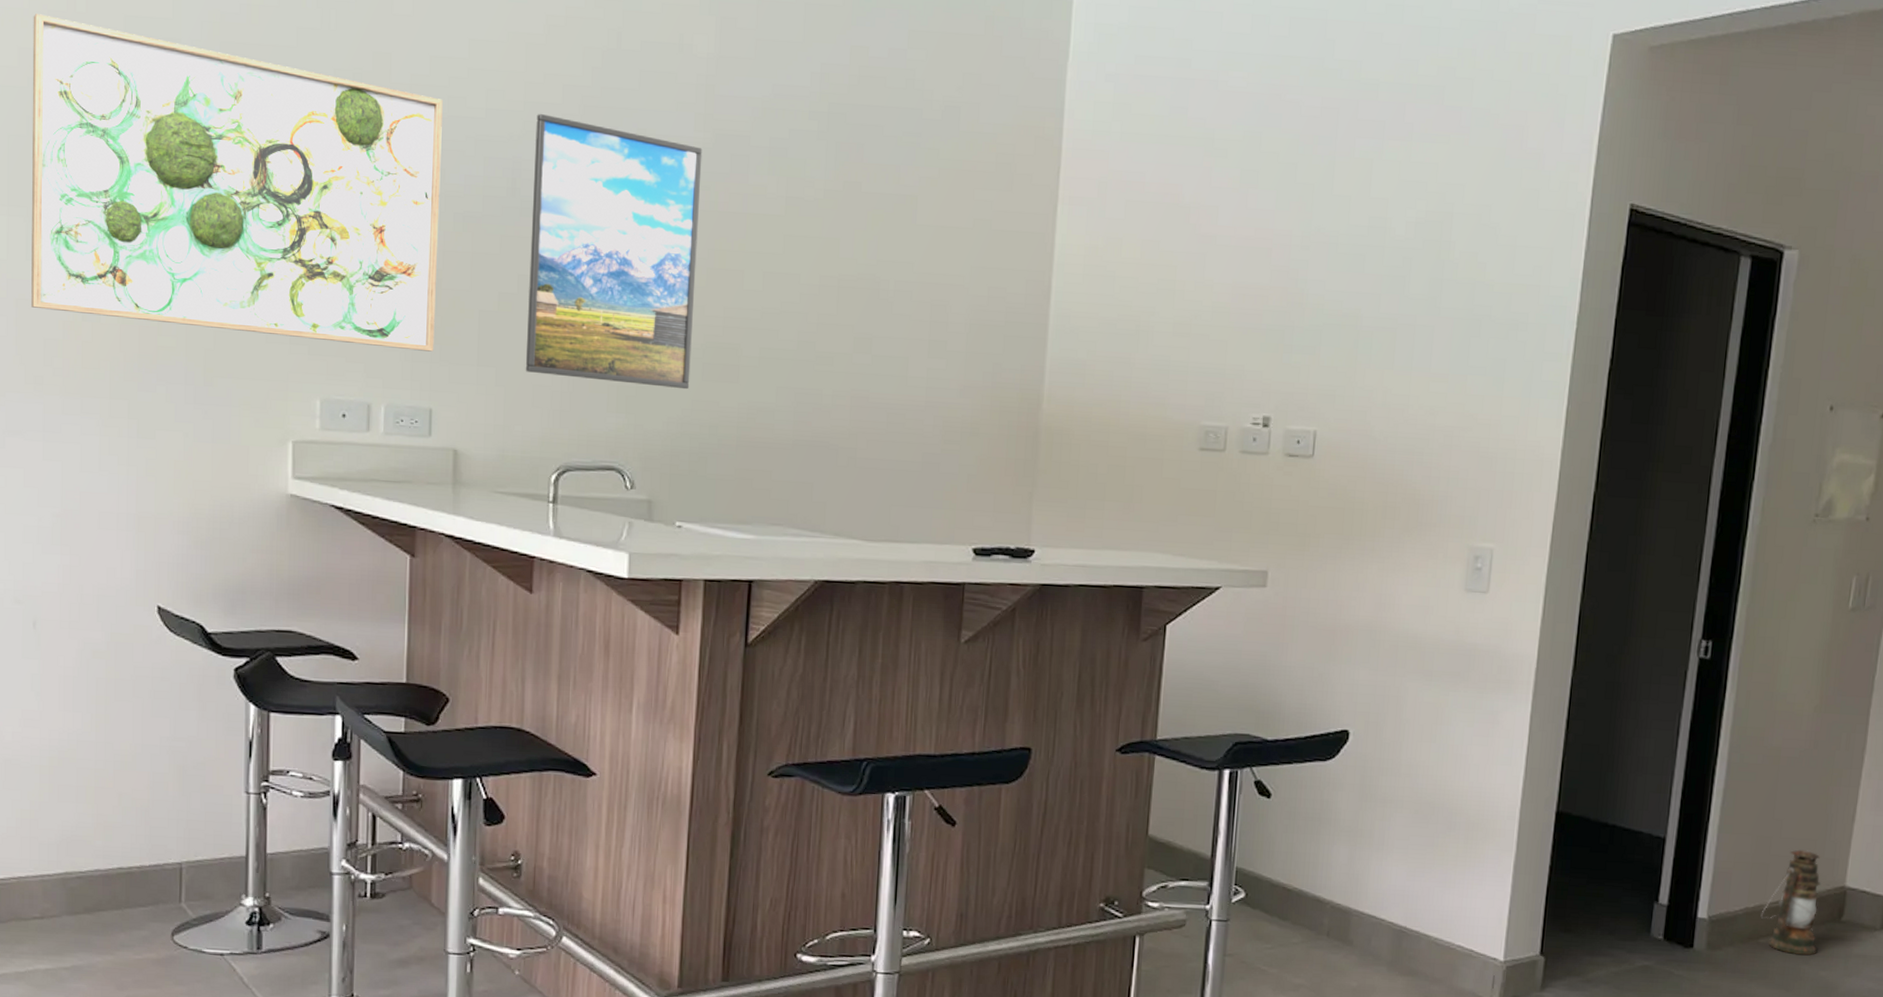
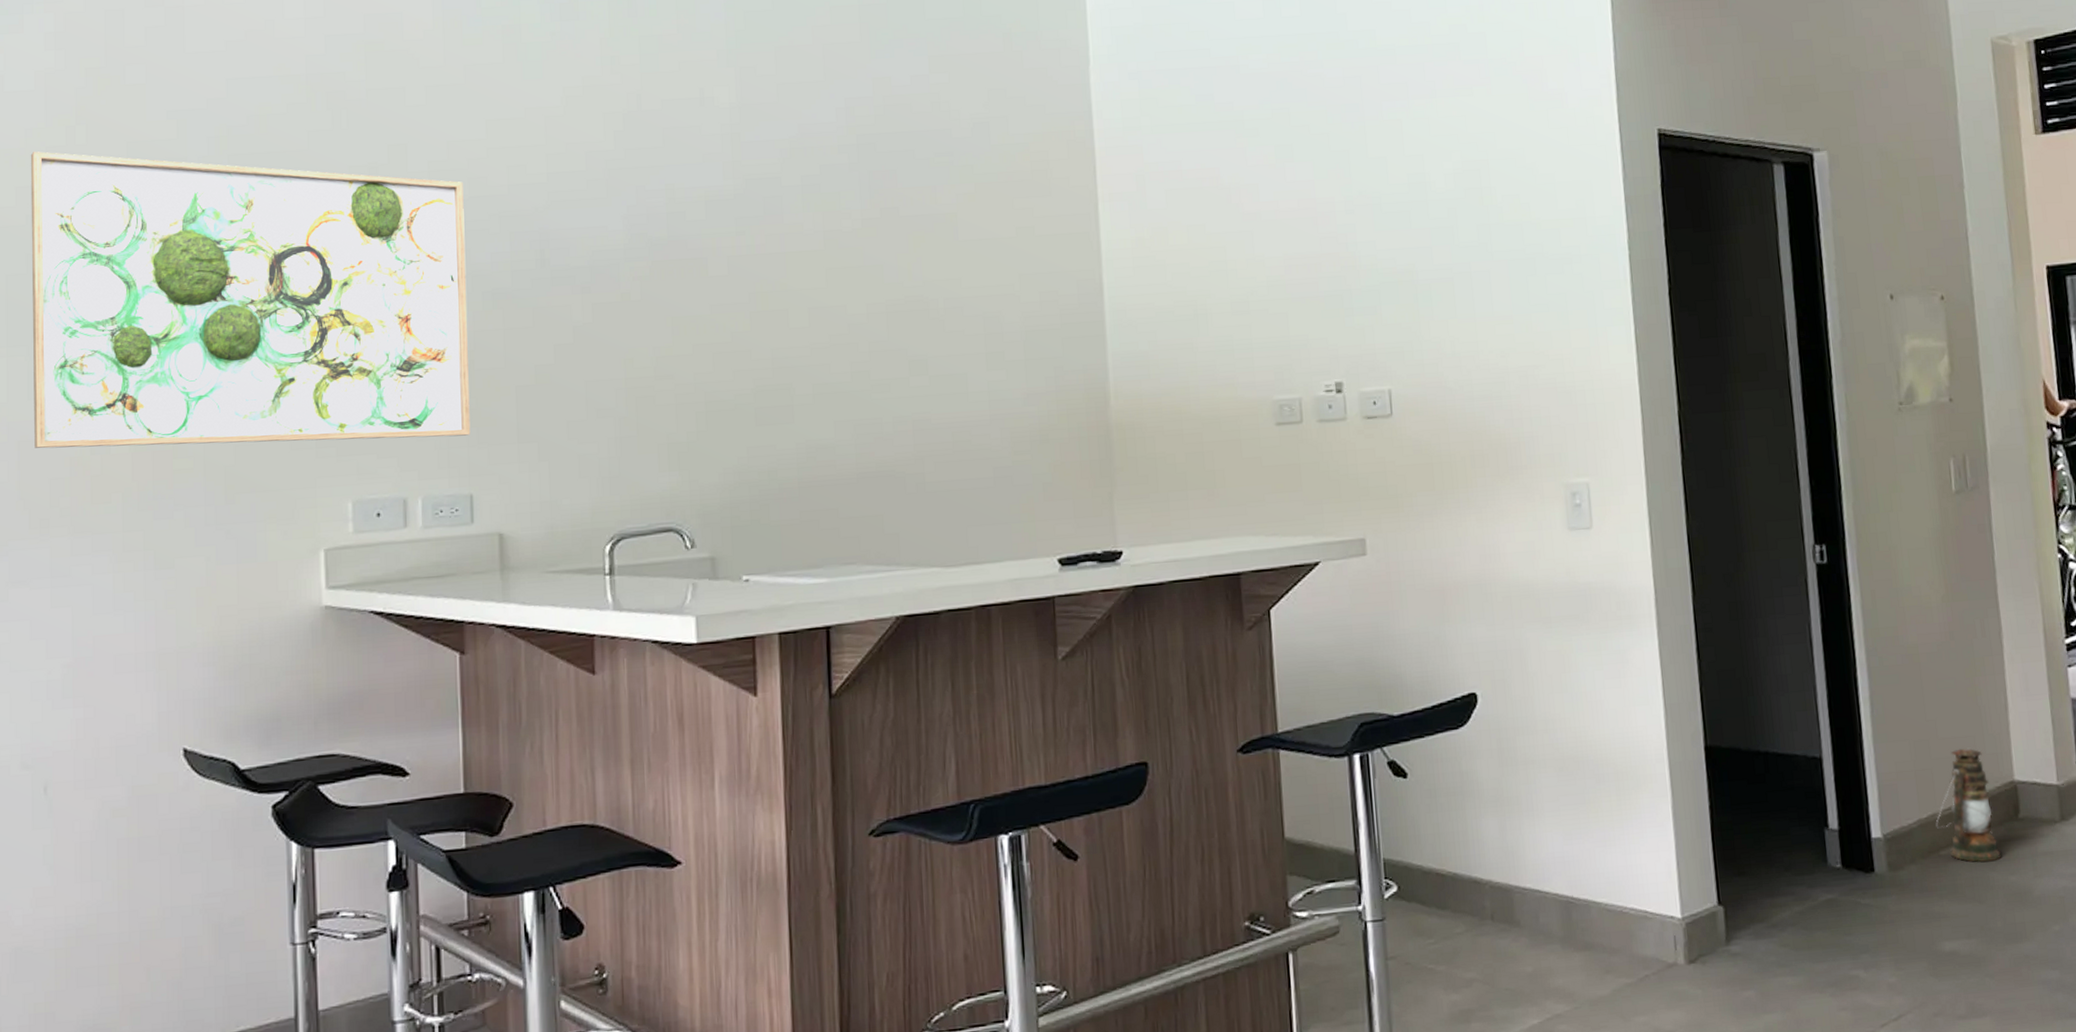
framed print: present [525,113,703,390] -> none [561,182,743,443]

